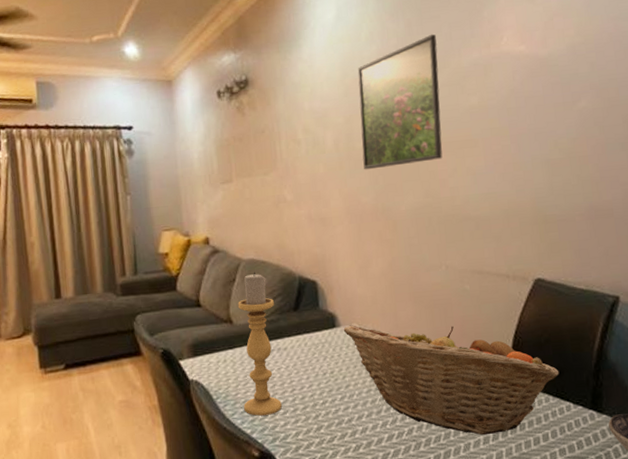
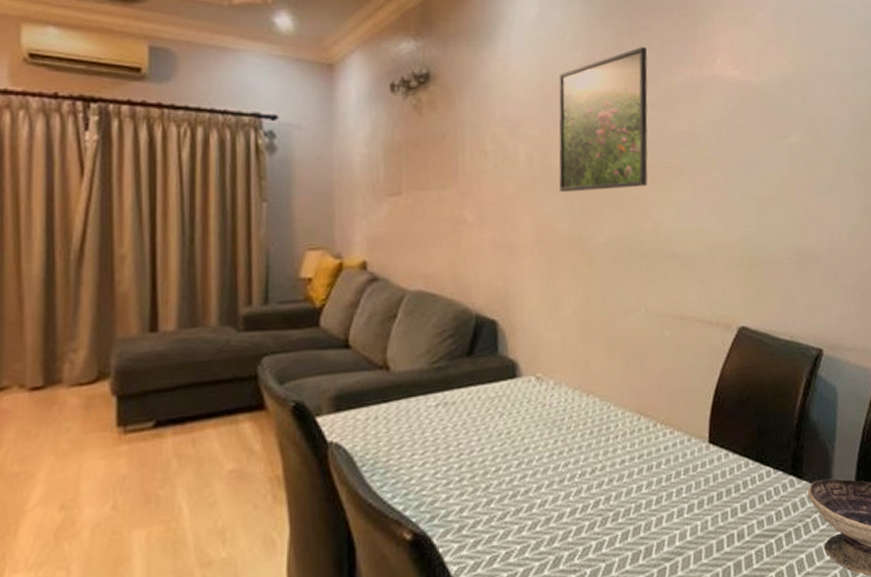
candle holder: present [238,272,282,416] -> none [397,307,444,488]
fruit basket: present [343,325,560,436] -> none [525,375,760,507]

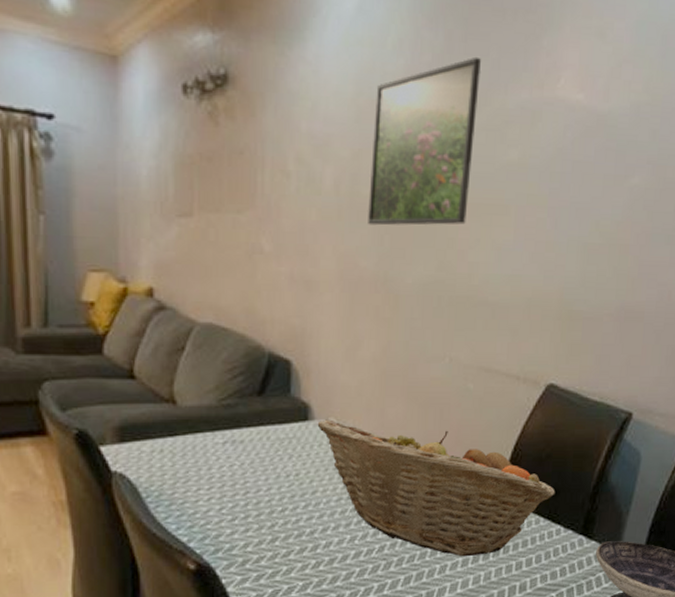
fruit basket: none [525,375,760,507] -> present [317,419,556,557]

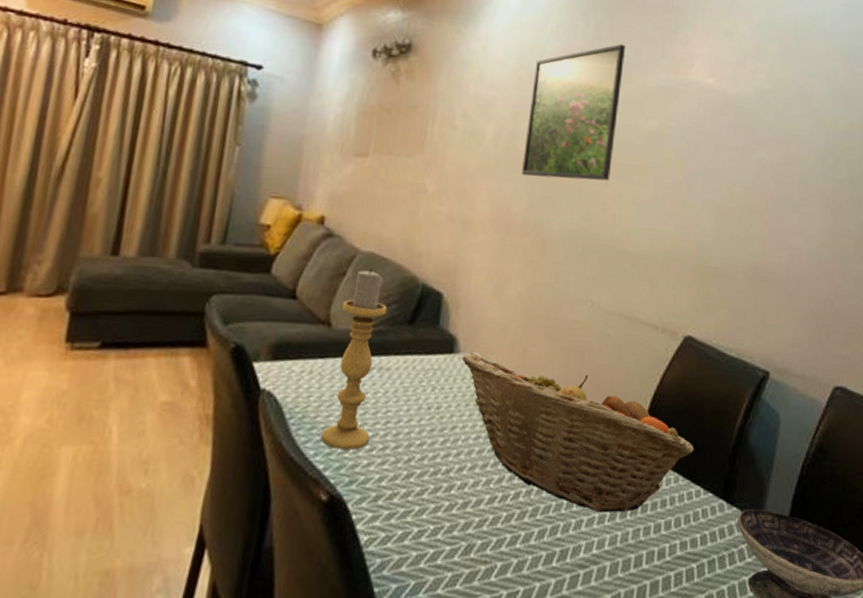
candle holder: none [182,340,233,521] -> present [321,268,387,450]

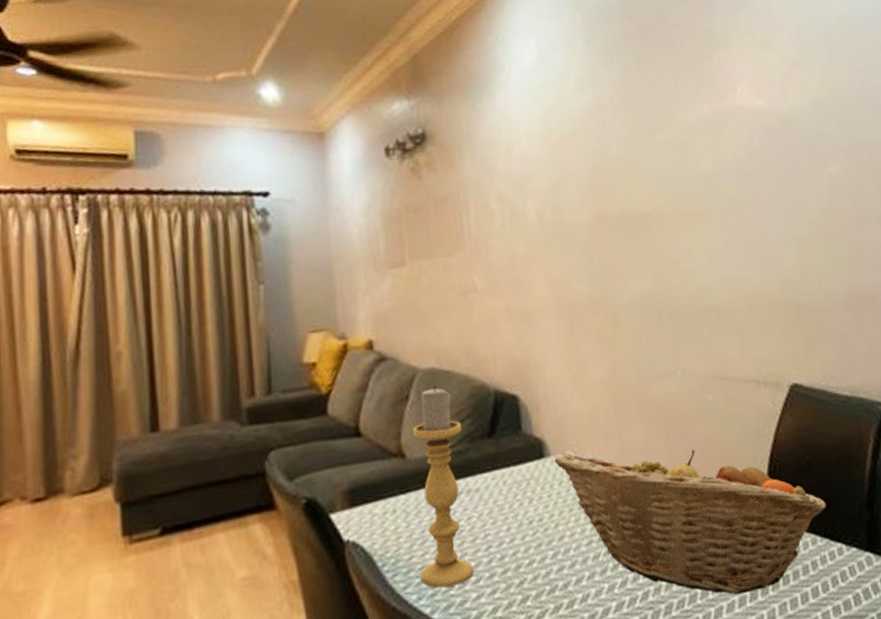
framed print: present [522,43,625,181] -> none [564,82,672,250]

